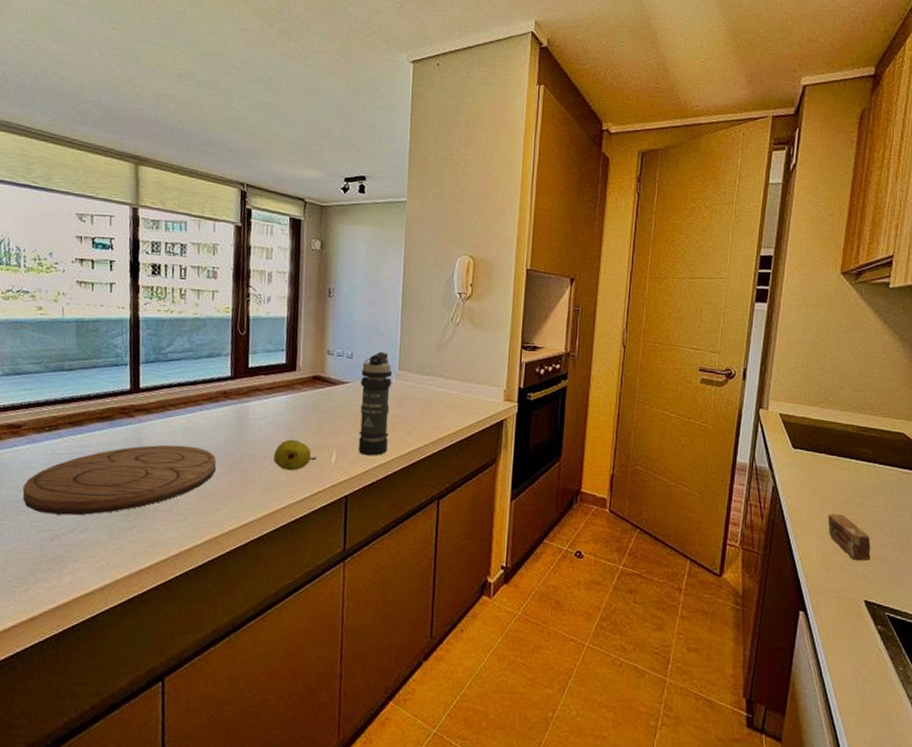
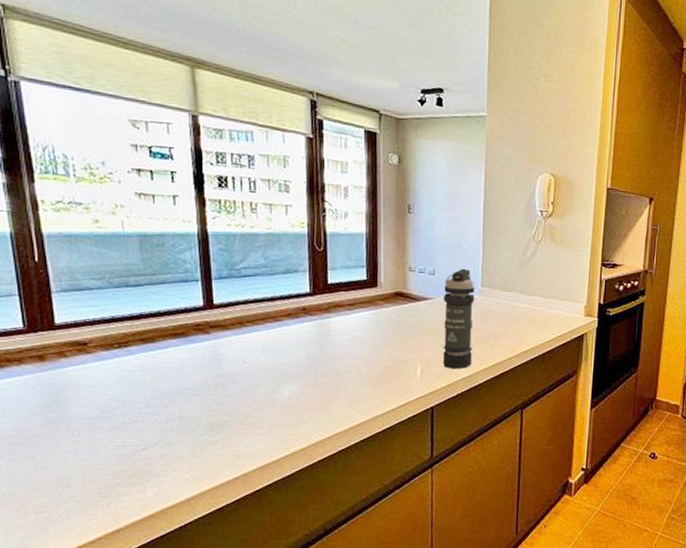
cutting board: present [22,444,216,516] -> none [95,360,299,431]
fruit: present [274,439,316,471] -> none [358,354,401,384]

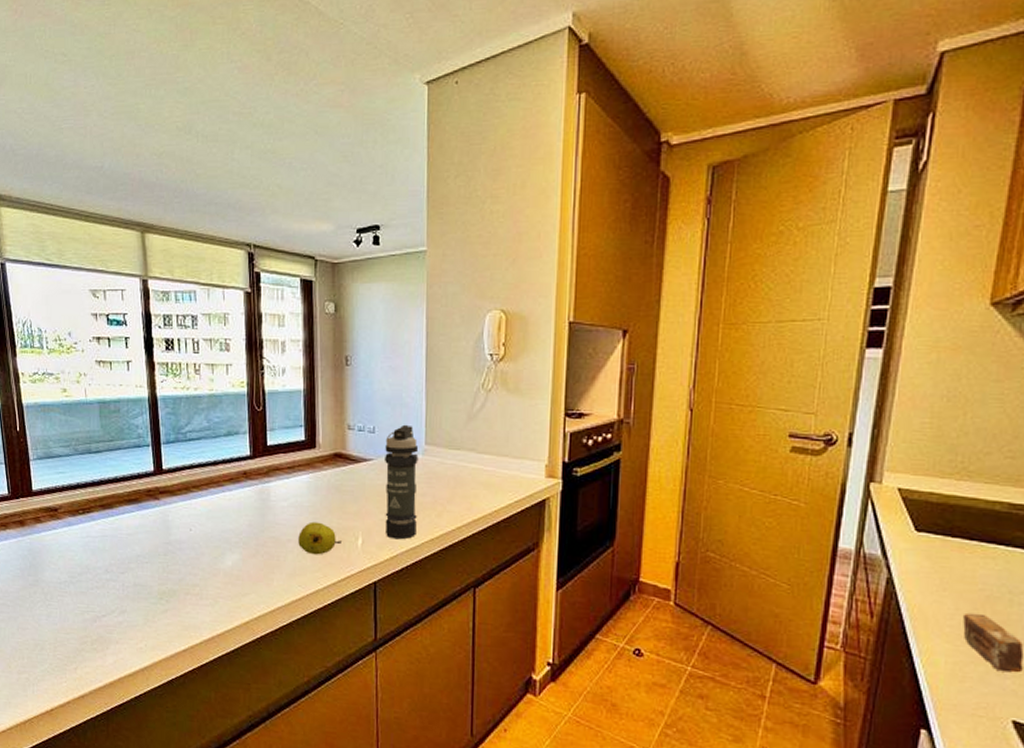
fruit: none [358,354,401,384] -> present [298,521,341,555]

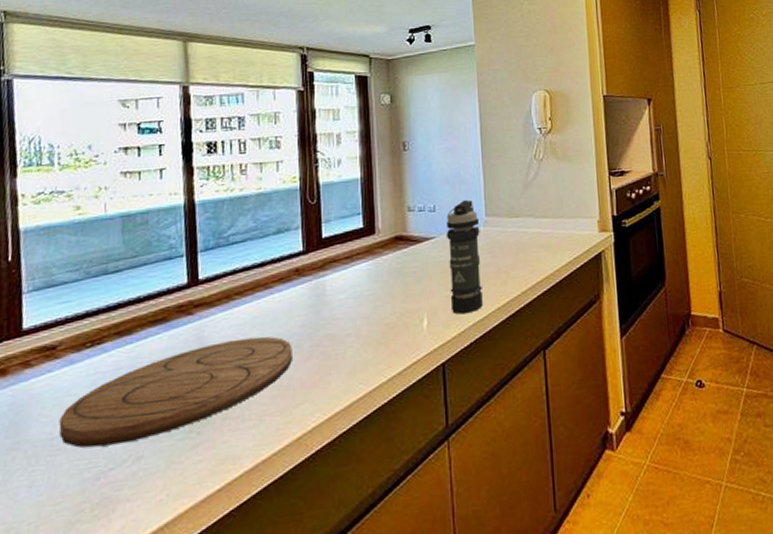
cutting board: none [64,527,241,598] -> present [59,336,292,448]
fruit: present [298,521,341,555] -> none [358,309,406,346]

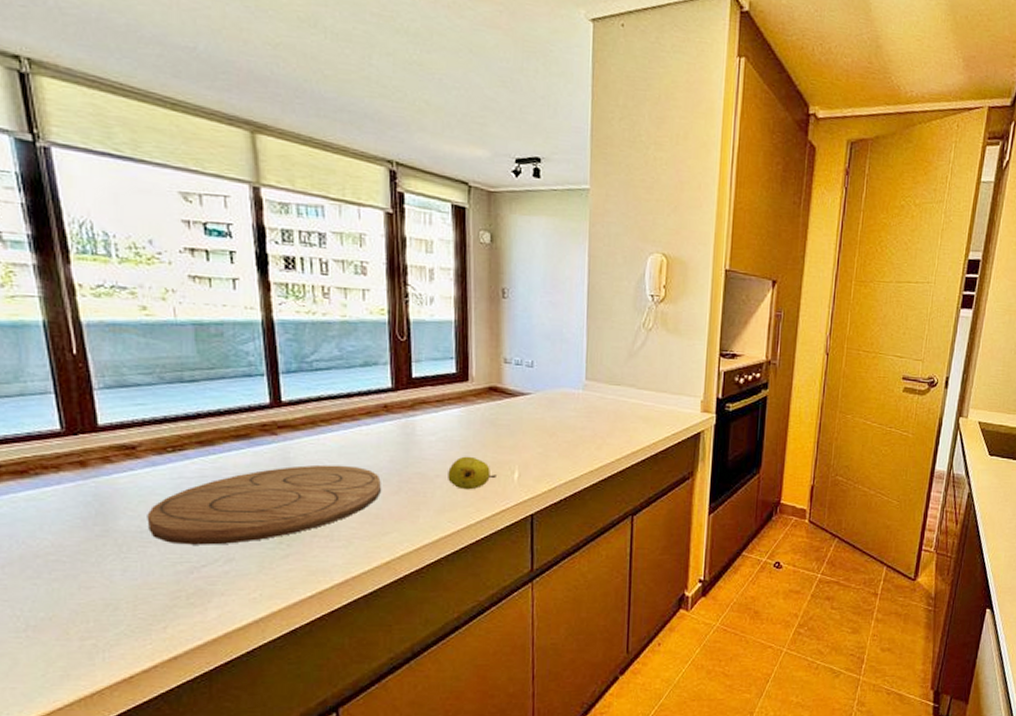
fruit: none [358,309,406,346] -> present [448,456,496,490]
smoke grenade: present [446,199,483,315] -> none [543,359,579,472]

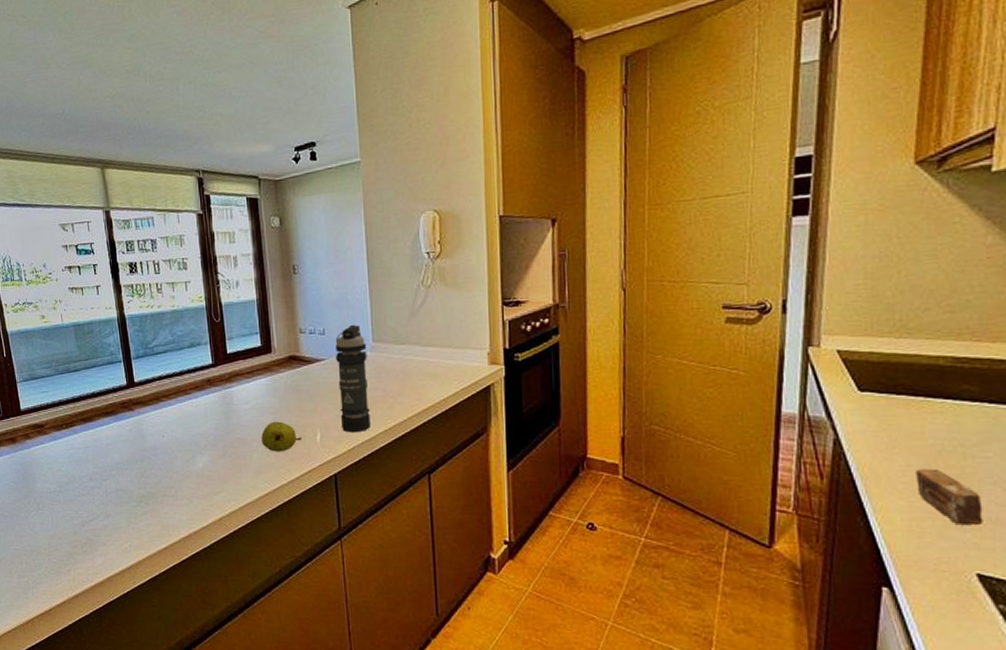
cutting board: present [147,464,381,545] -> none [53,434,210,503]
smoke grenade: none [543,359,579,472] -> present [335,324,371,433]

